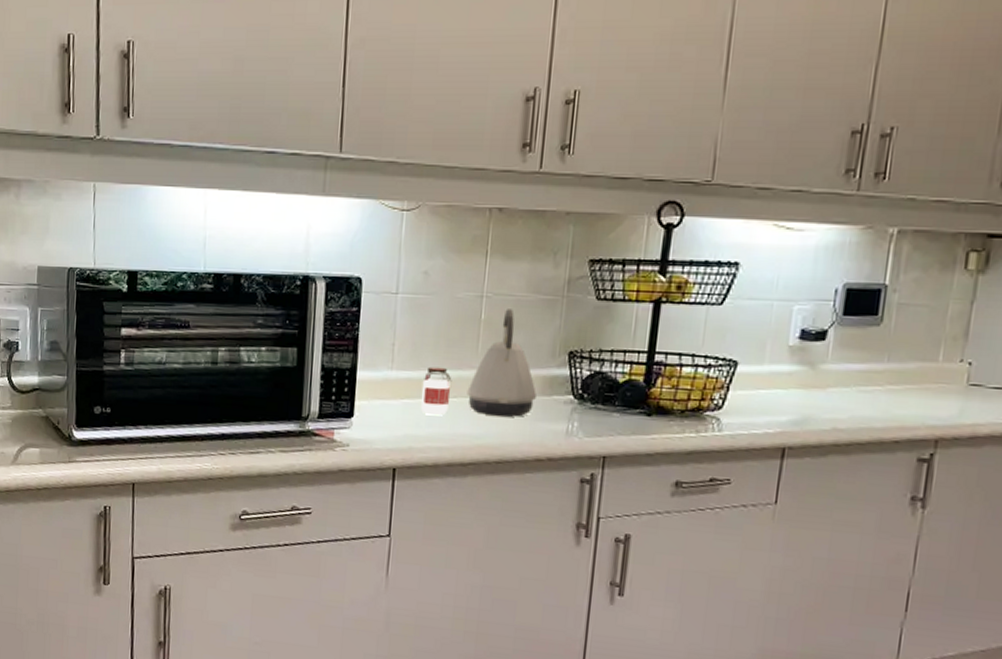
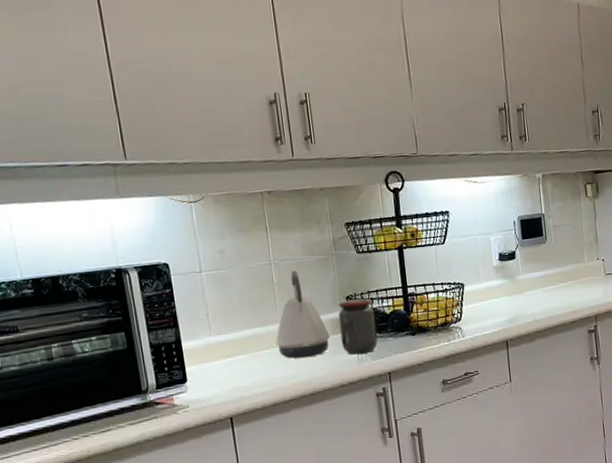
jar: present [420,367,452,416] -> none [238,326,264,368]
jar: none [549,356,603,427] -> present [338,298,378,355]

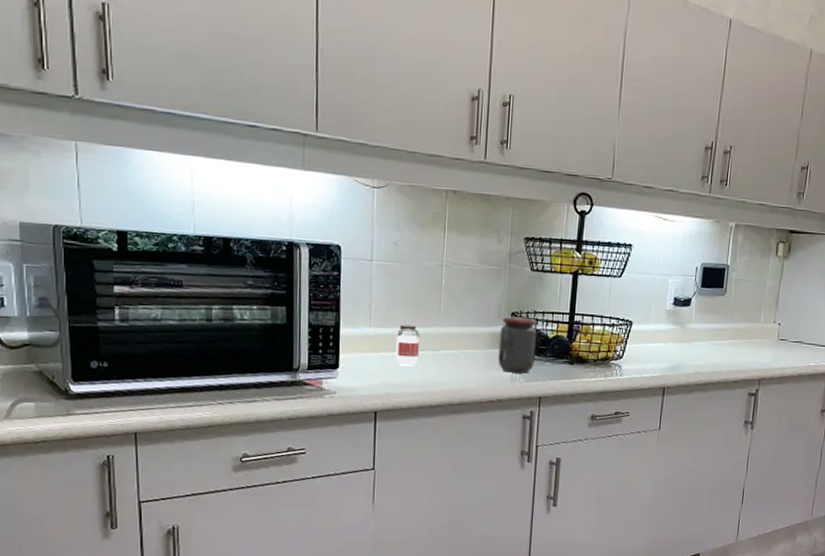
jar: none [238,326,264,368] -> present [395,324,421,366]
kettle: present [275,270,330,359] -> none [433,276,488,366]

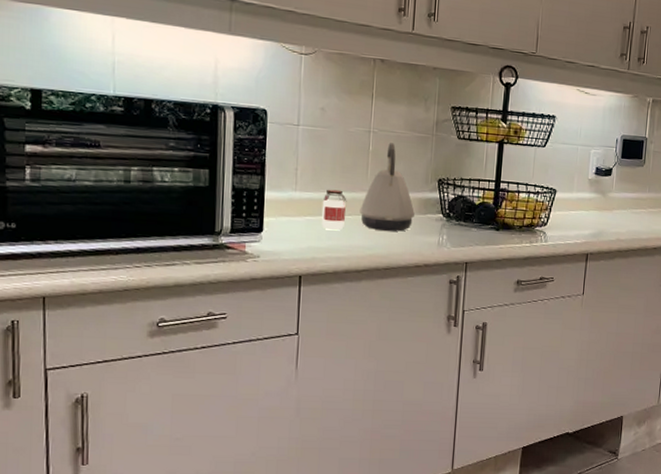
kettle: none [433,276,488,366] -> present [359,143,415,232]
jar: present [498,316,537,374] -> none [425,182,464,239]

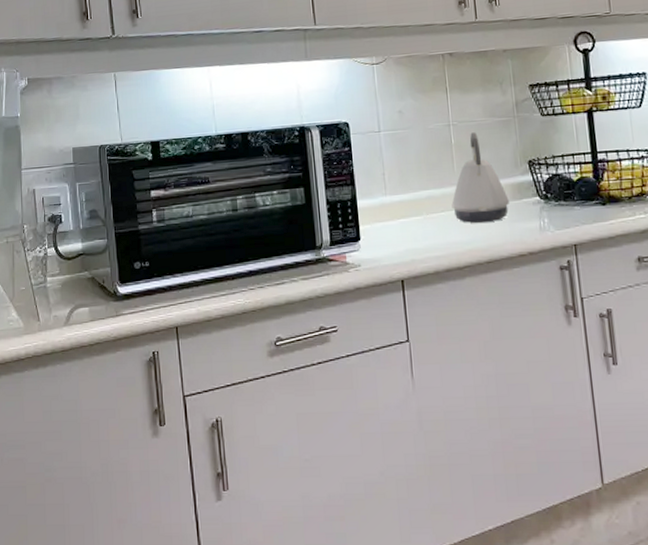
jar: present [321,189,347,231] -> none [413,188,439,230]

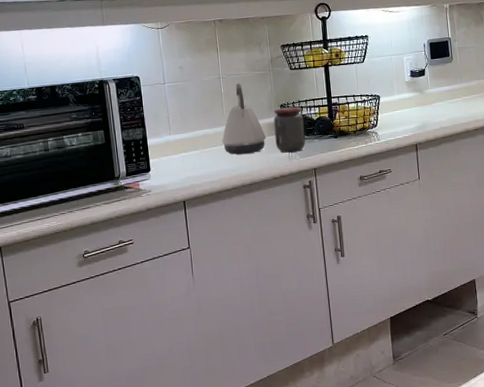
jar: none [519,163,562,223] -> present [273,106,306,153]

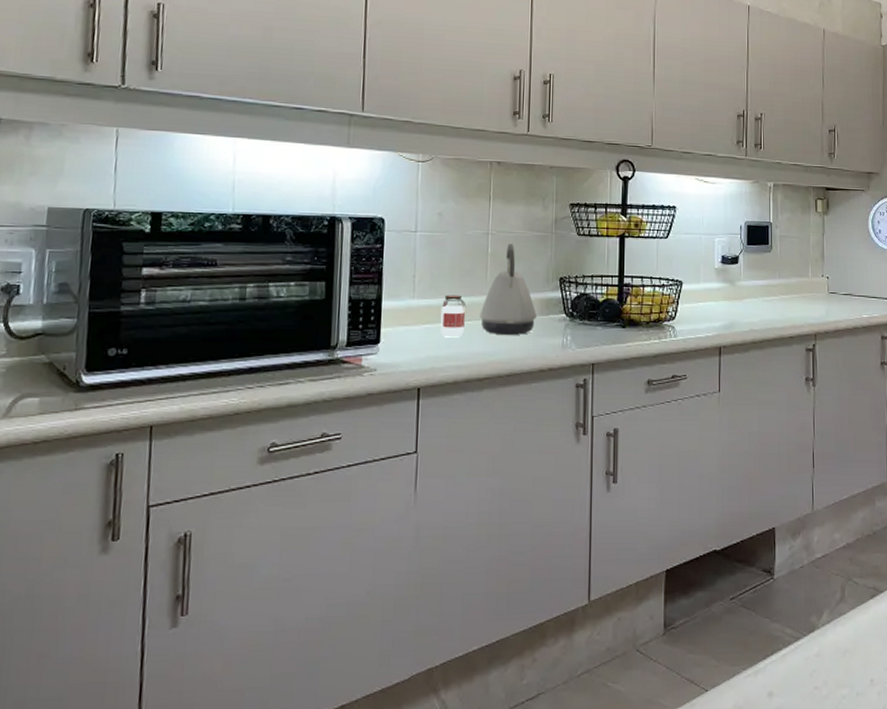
jar: none [192,128,212,161] -> present [440,295,466,338]
jar: present [273,106,306,153] -> none [548,281,587,340]

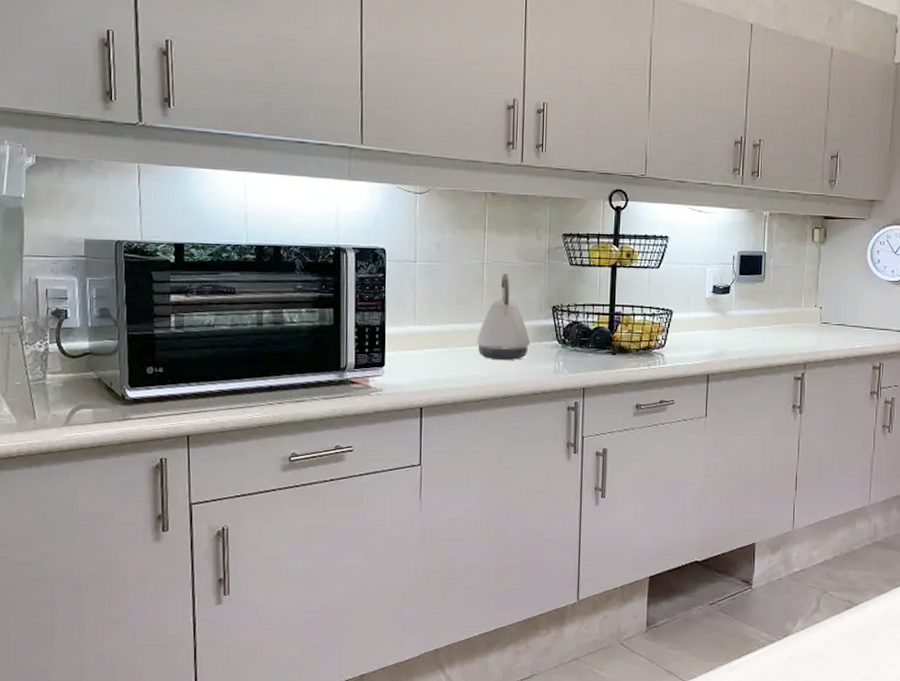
jar: present [440,295,466,338] -> none [439,321,464,362]

